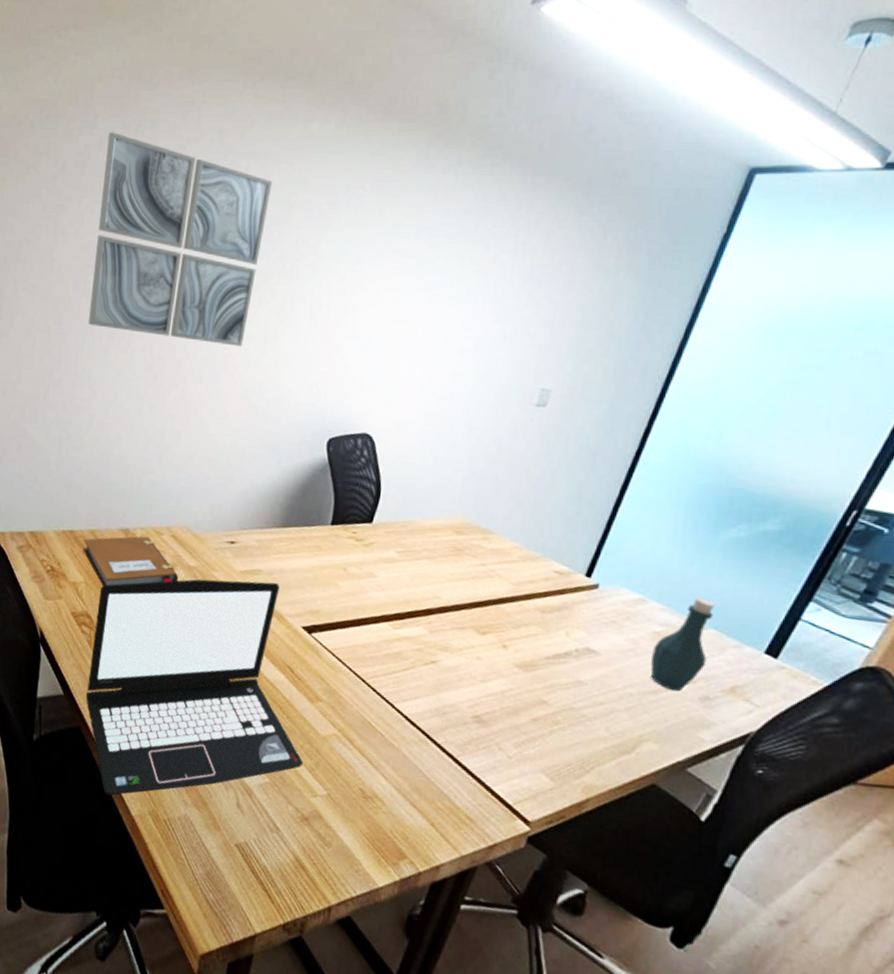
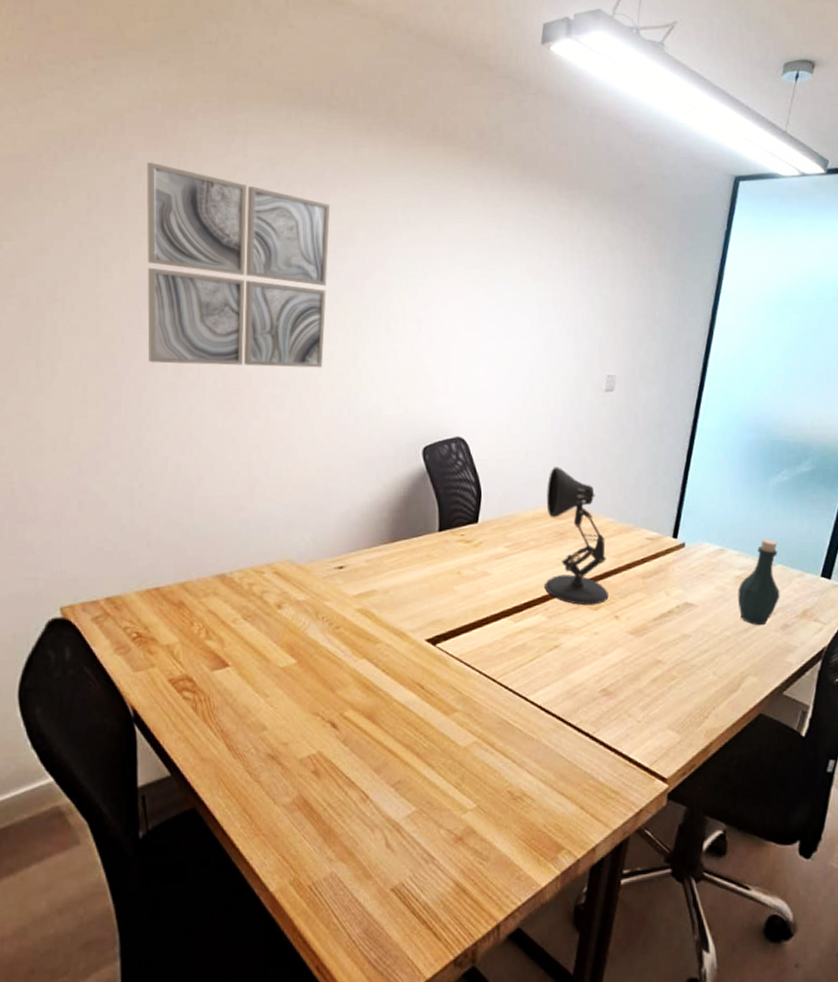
notebook: present [83,536,179,587] -> none [173,578,288,643]
laptop: present [85,579,304,796] -> none [197,601,449,877]
desk lamp: none [431,479,507,630] -> present [545,467,609,606]

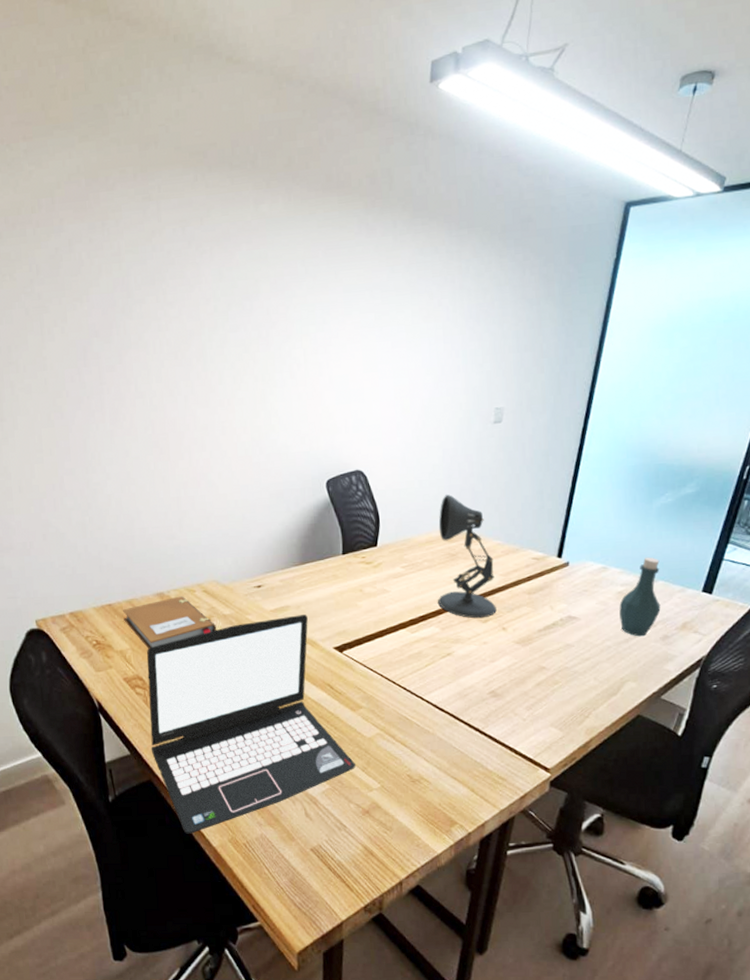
wall art: present [146,162,331,368] -> none [75,233,237,414]
notebook: none [173,578,288,643] -> present [123,596,217,649]
laptop: none [197,601,449,877] -> present [147,615,357,834]

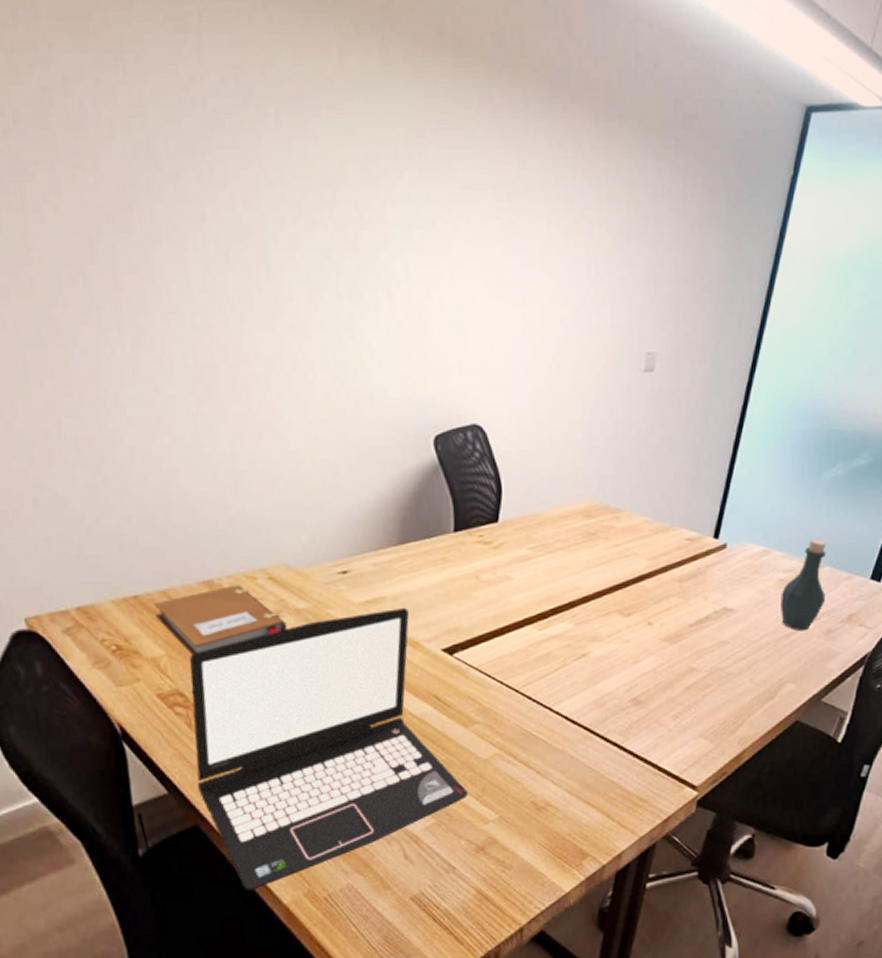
desk lamp: present [438,495,497,619] -> none [572,459,642,612]

